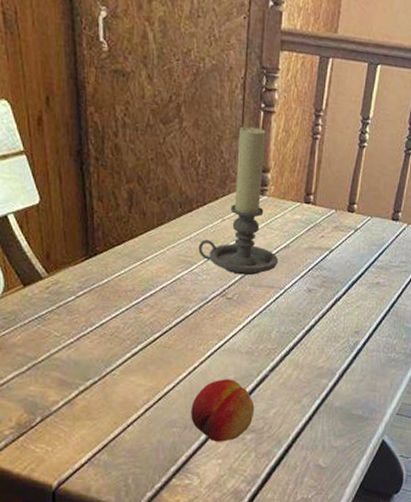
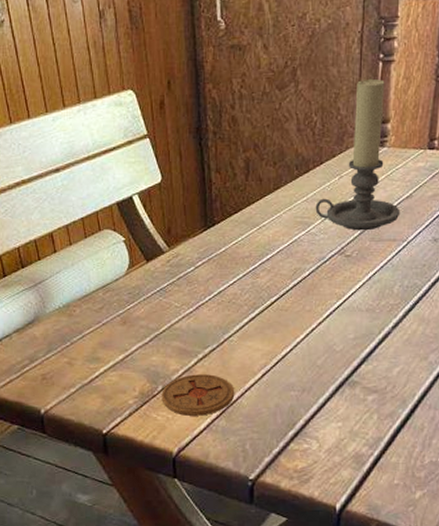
coaster: none [40,406,117,449] -> present [161,374,235,416]
fruit: present [191,379,255,442] -> none [309,339,377,404]

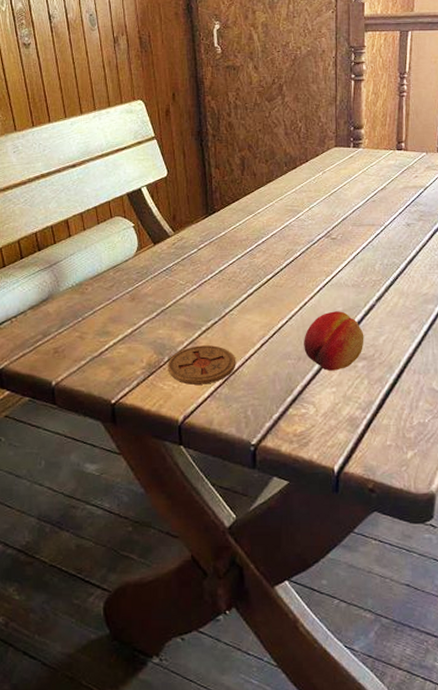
fruit: none [309,339,377,404] -> present [304,311,364,371]
candle holder: present [315,78,401,231] -> none [303,93,377,217]

